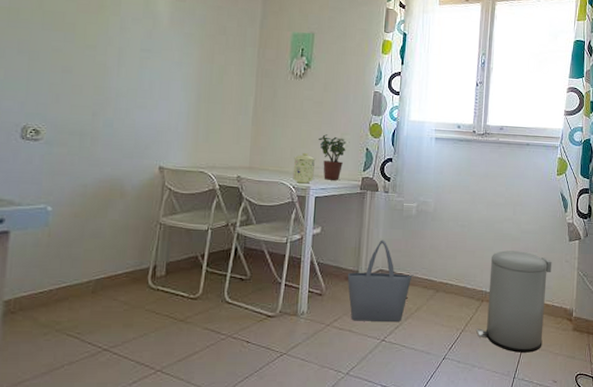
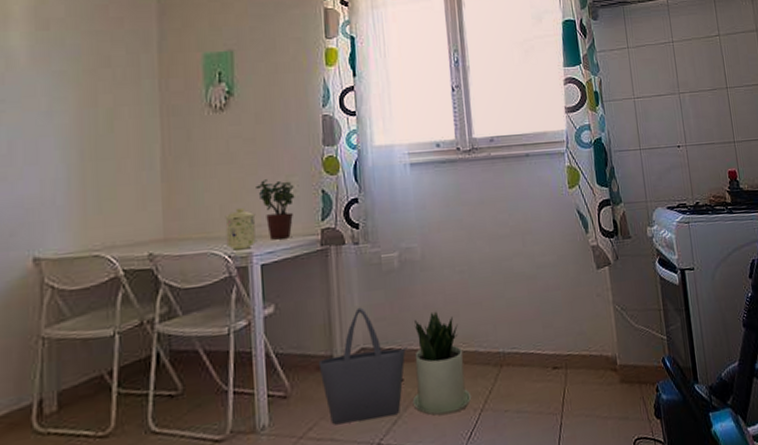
planter: none [412,252,457,329] -> present [412,311,472,416]
pedal bin: present [475,250,552,353] -> none [498,292,586,427]

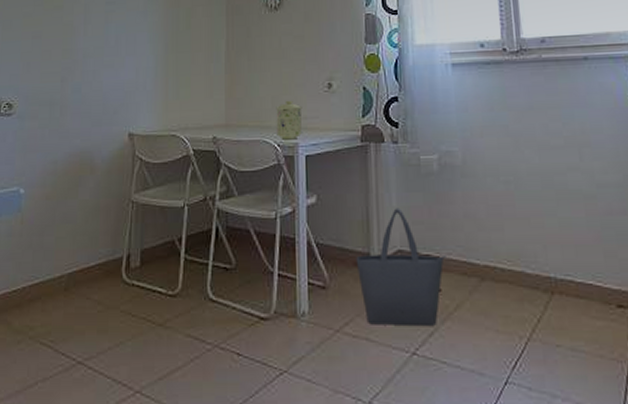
potted plant: present [256,179,295,240] -> none [303,75,338,133]
planter: present [412,311,472,416] -> none [450,221,517,337]

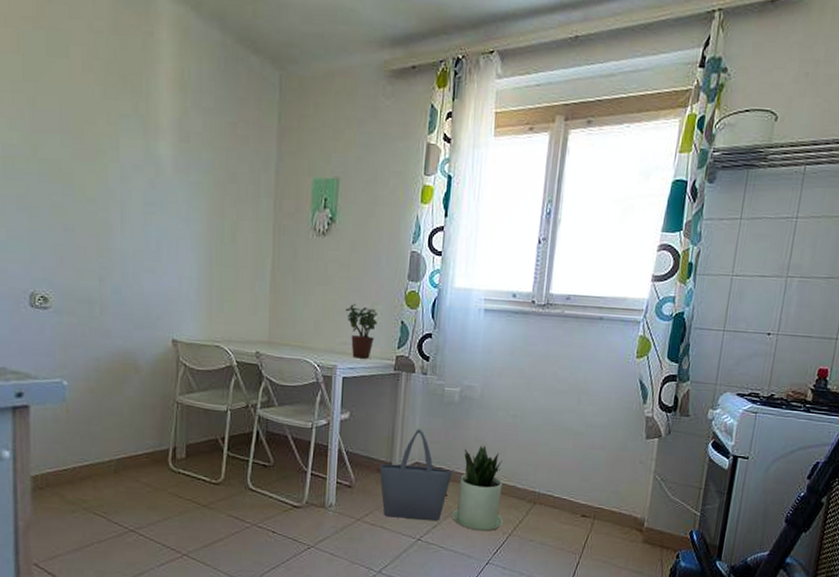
mug: present [276,100,302,140] -> none [317,325,343,362]
potted plant: none [303,75,338,133] -> present [345,304,378,359]
planter: none [450,221,517,337] -> present [451,445,504,532]

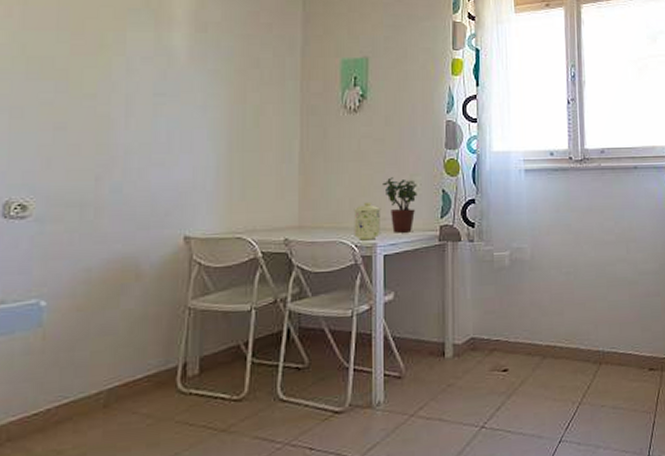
mug: none [317,325,343,362] -> present [354,202,381,241]
shopping bag: present [379,428,455,521] -> none [431,300,514,407]
planter: present [451,445,504,532] -> none [515,308,571,406]

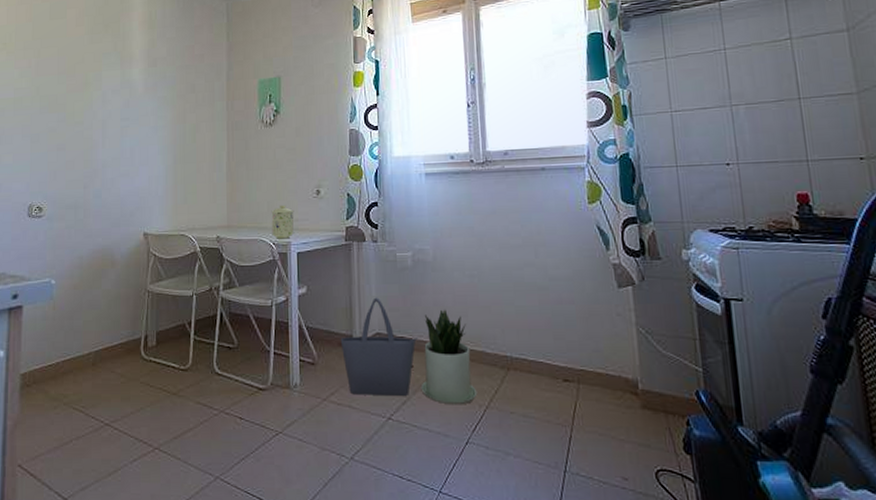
potted plant: present [383,177,417,233] -> none [295,183,325,233]
shopping bag: none [431,300,514,407] -> present [340,297,418,396]
planter: none [515,308,571,406] -> present [420,309,478,405]

